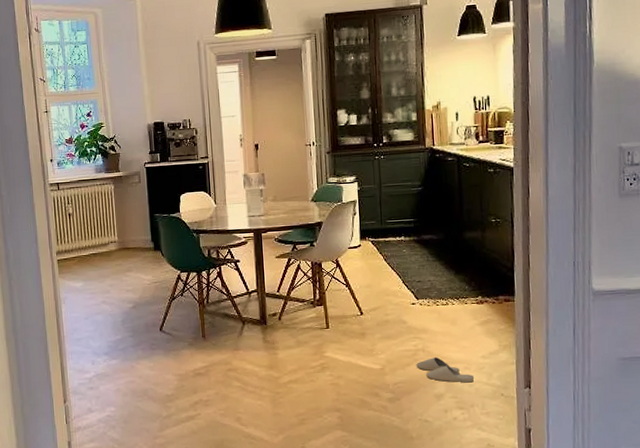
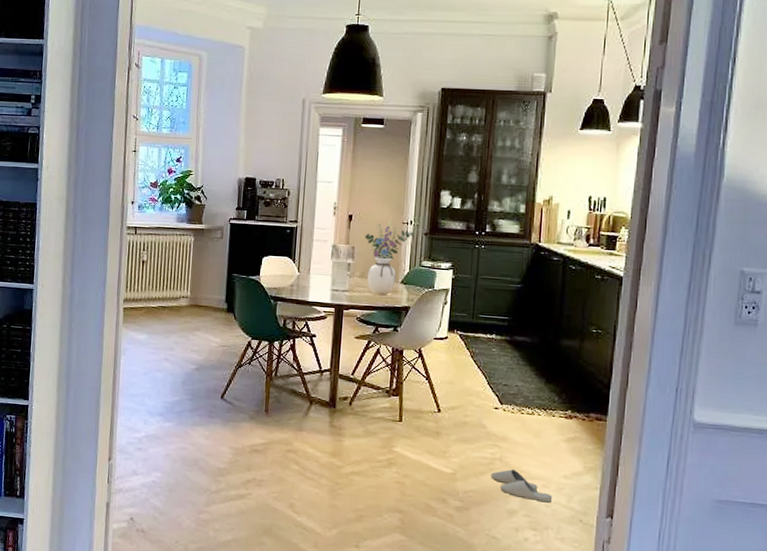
bouquet: none [272,143,319,215] -> present [365,219,415,296]

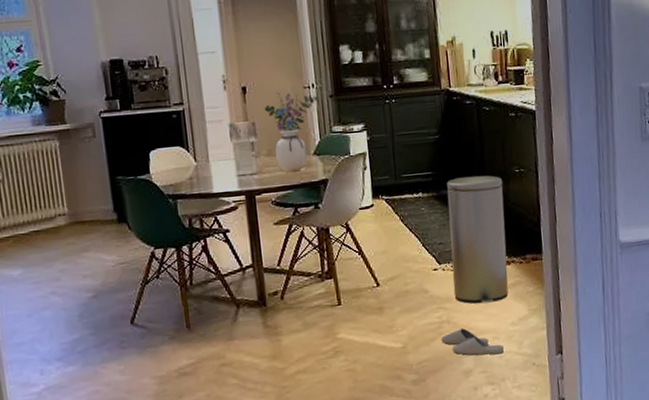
pedal bin: none [510,327,578,452] -> present [447,175,509,304]

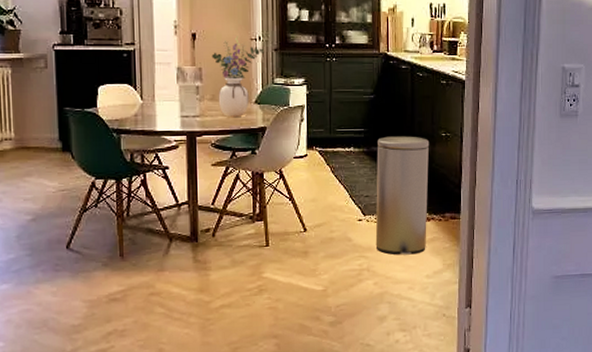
slippers: present [441,328,505,356] -> none [360,277,418,304]

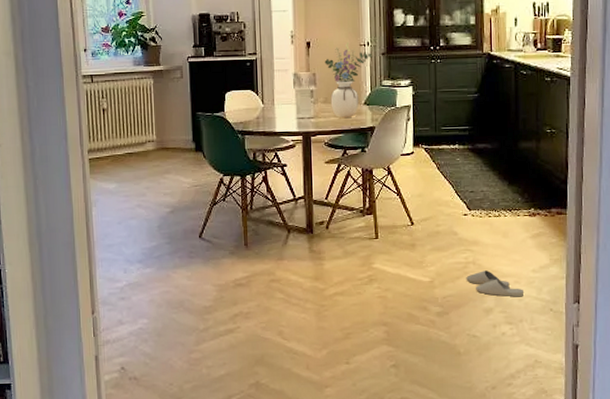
slippers: none [360,277,418,304] -> present [466,270,525,297]
pedal bin: present [375,136,430,255] -> none [480,132,535,250]

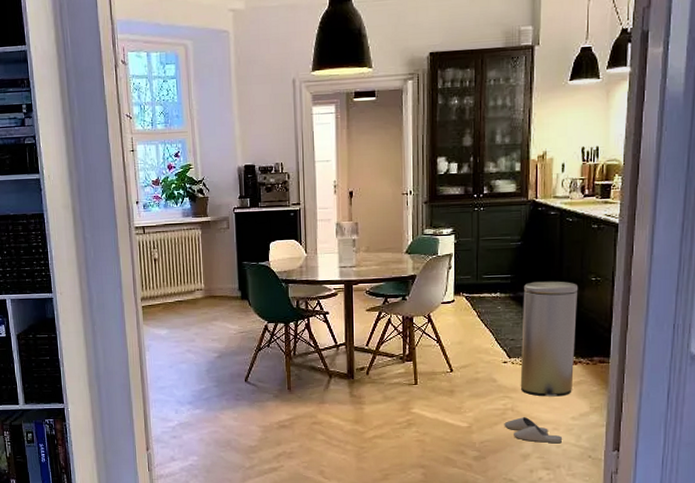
bouquet: present [324,42,373,119] -> none [367,191,415,267]
pedal bin: none [480,132,535,250] -> present [520,281,579,397]

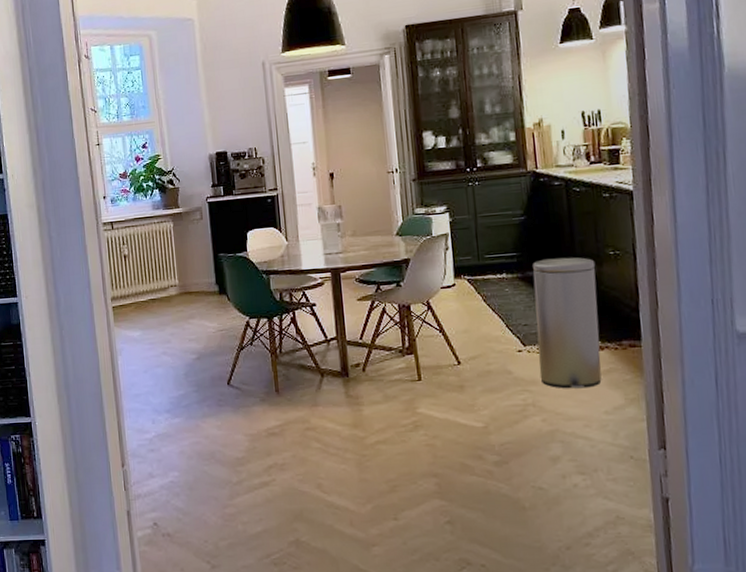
slippers: present [504,417,563,444] -> none [526,413,597,443]

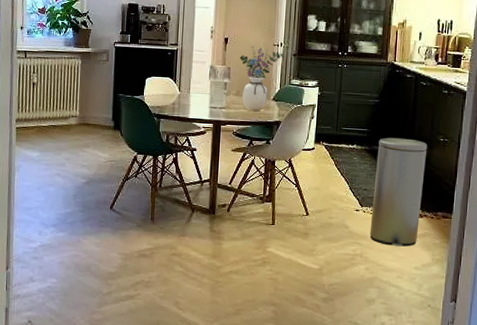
bouquet: none [350,171,403,252] -> present [239,42,285,112]

